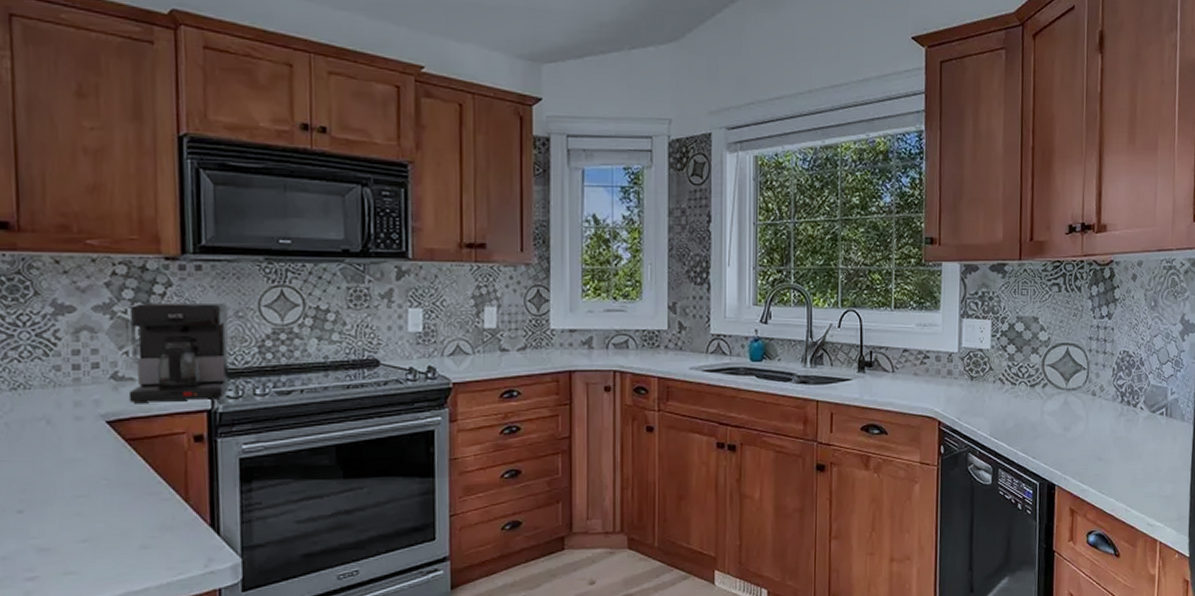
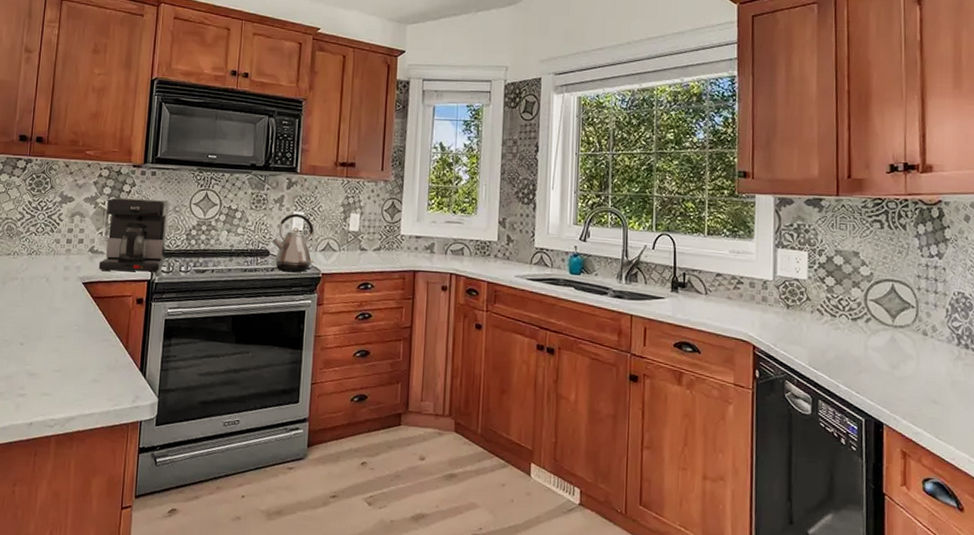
kettle: none [381,310,441,385] -> present [272,213,314,273]

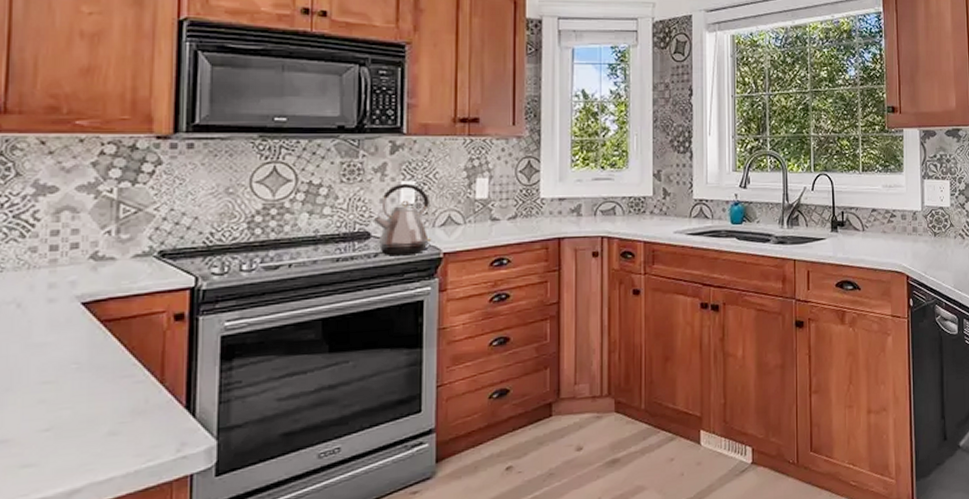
coffee maker: present [98,197,170,272] -> none [107,179,219,283]

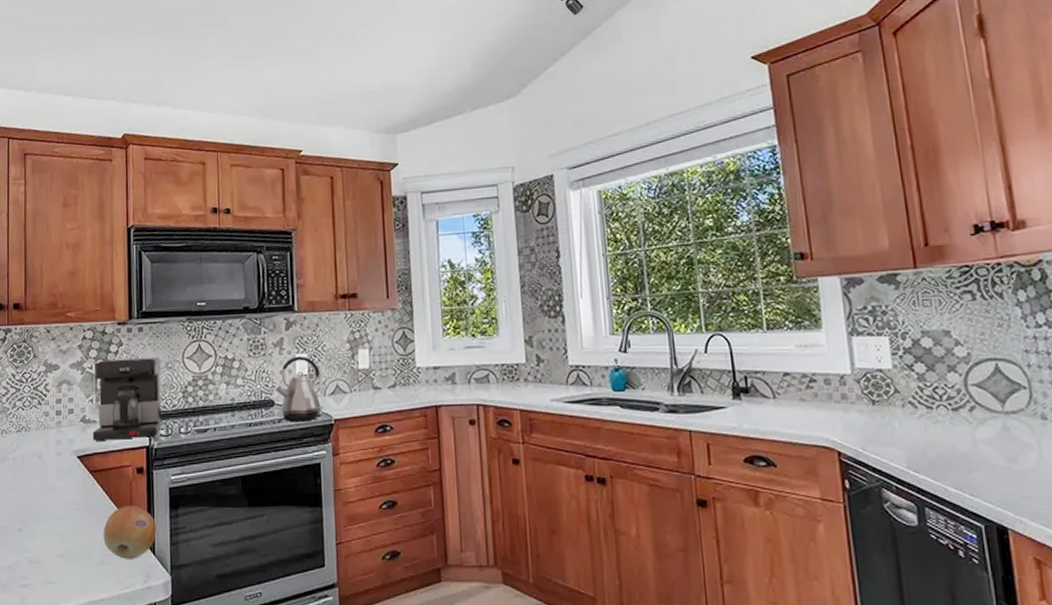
coffee maker: none [107,179,219,283] -> present [92,356,162,441]
fruit: none [117,359,199,426] -> present [103,504,156,559]

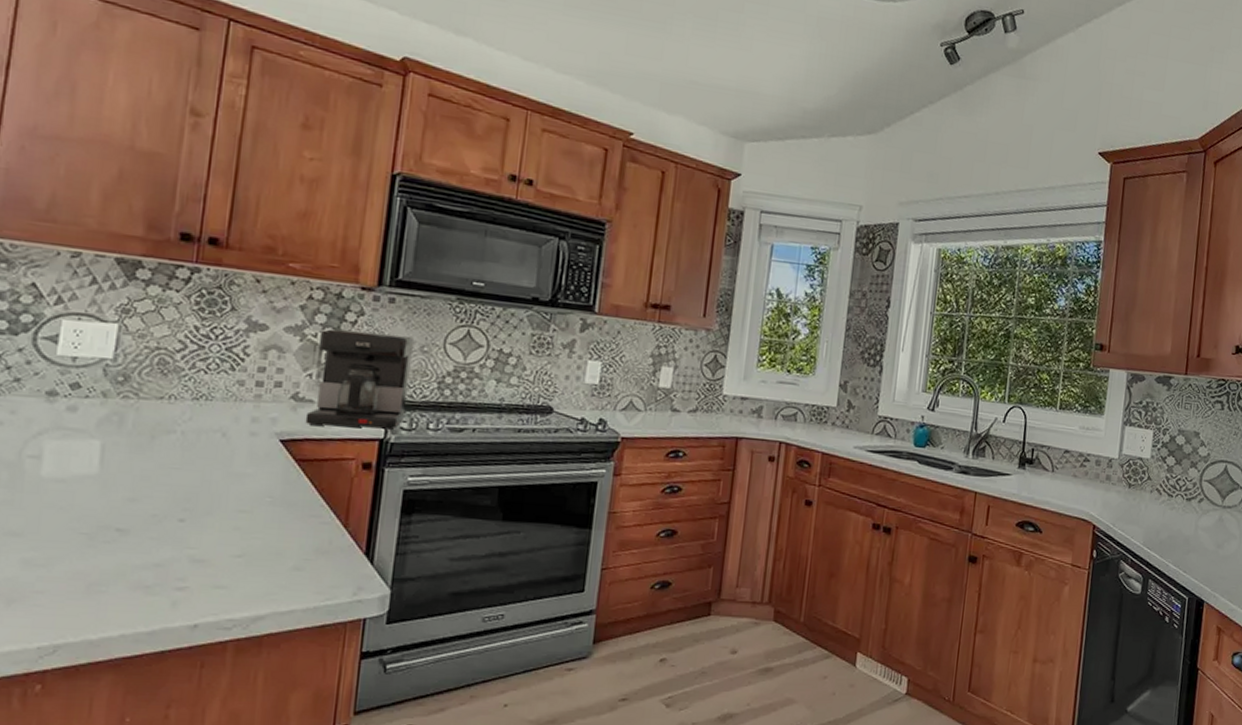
fruit: present [103,504,156,559] -> none [303,504,380,568]
kettle: present [275,356,324,422] -> none [556,362,613,436]

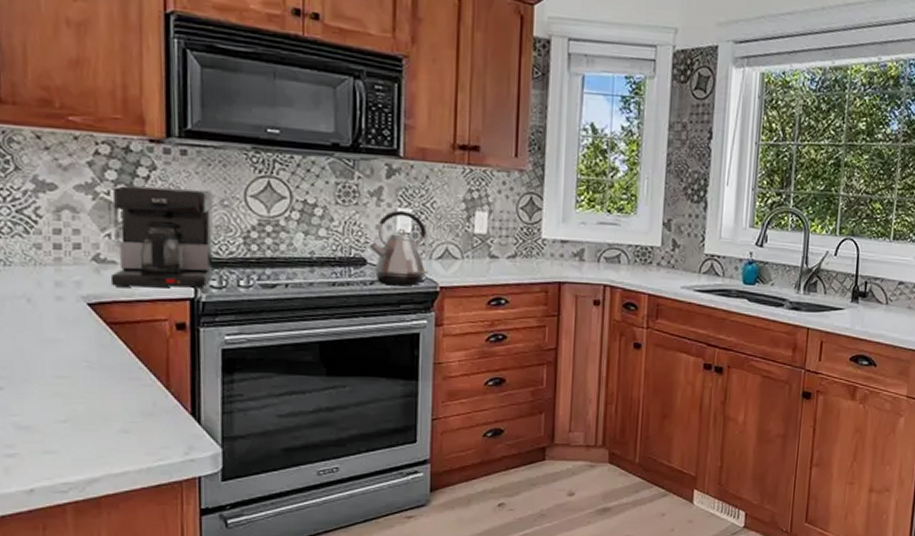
kettle: none [556,362,613,436] -> present [369,210,429,286]

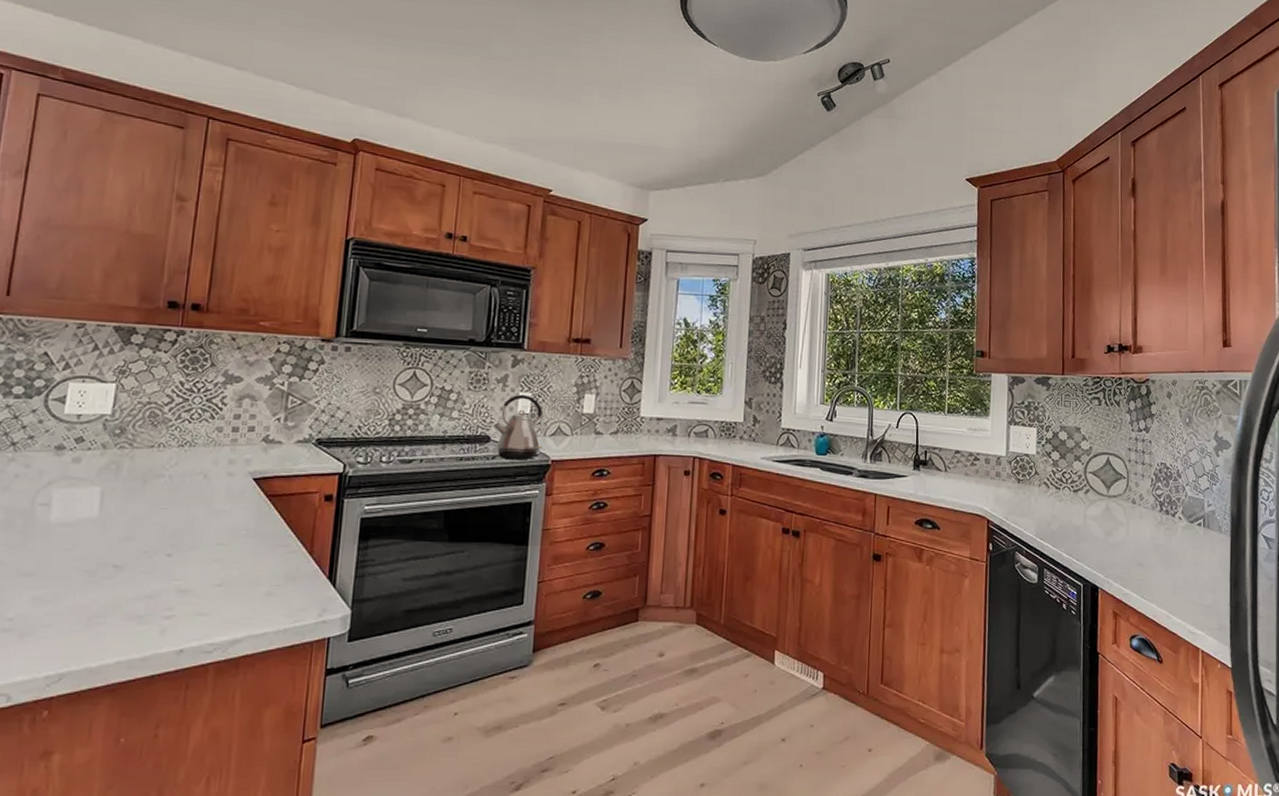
coffee maker: present [110,184,214,288] -> none [274,376,368,464]

